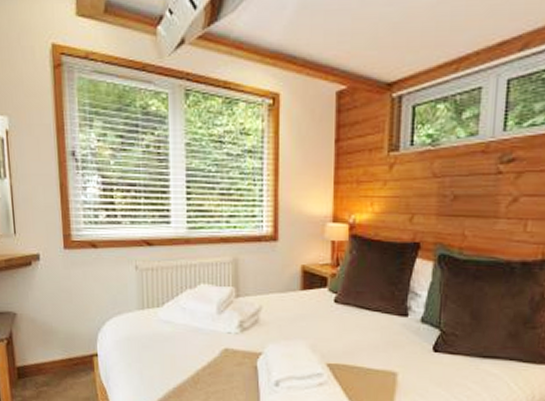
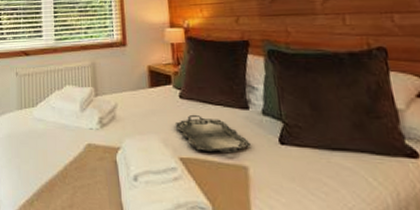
serving tray: none [327,320,404,360] -> present [176,114,251,154]

